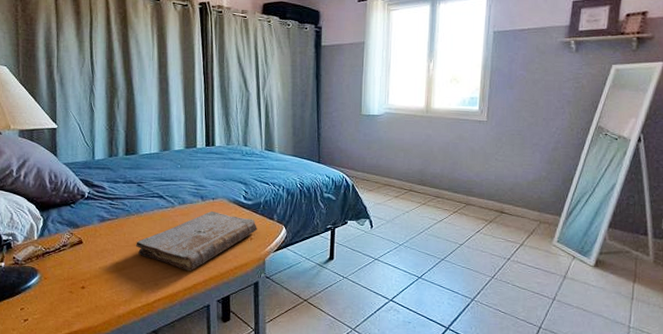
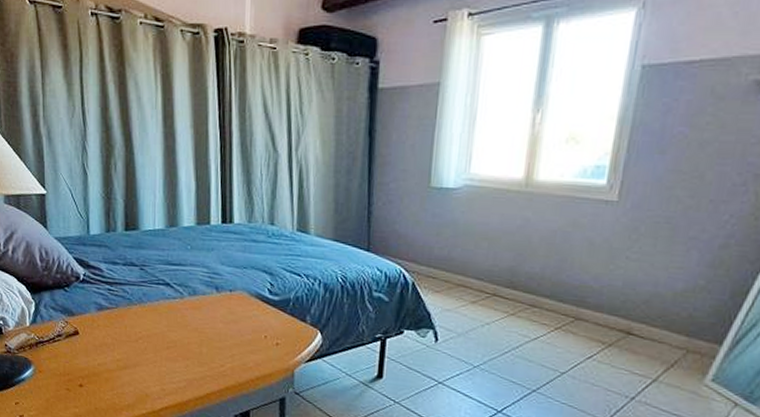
book: present [135,210,257,272] -> none [138,305,285,378]

